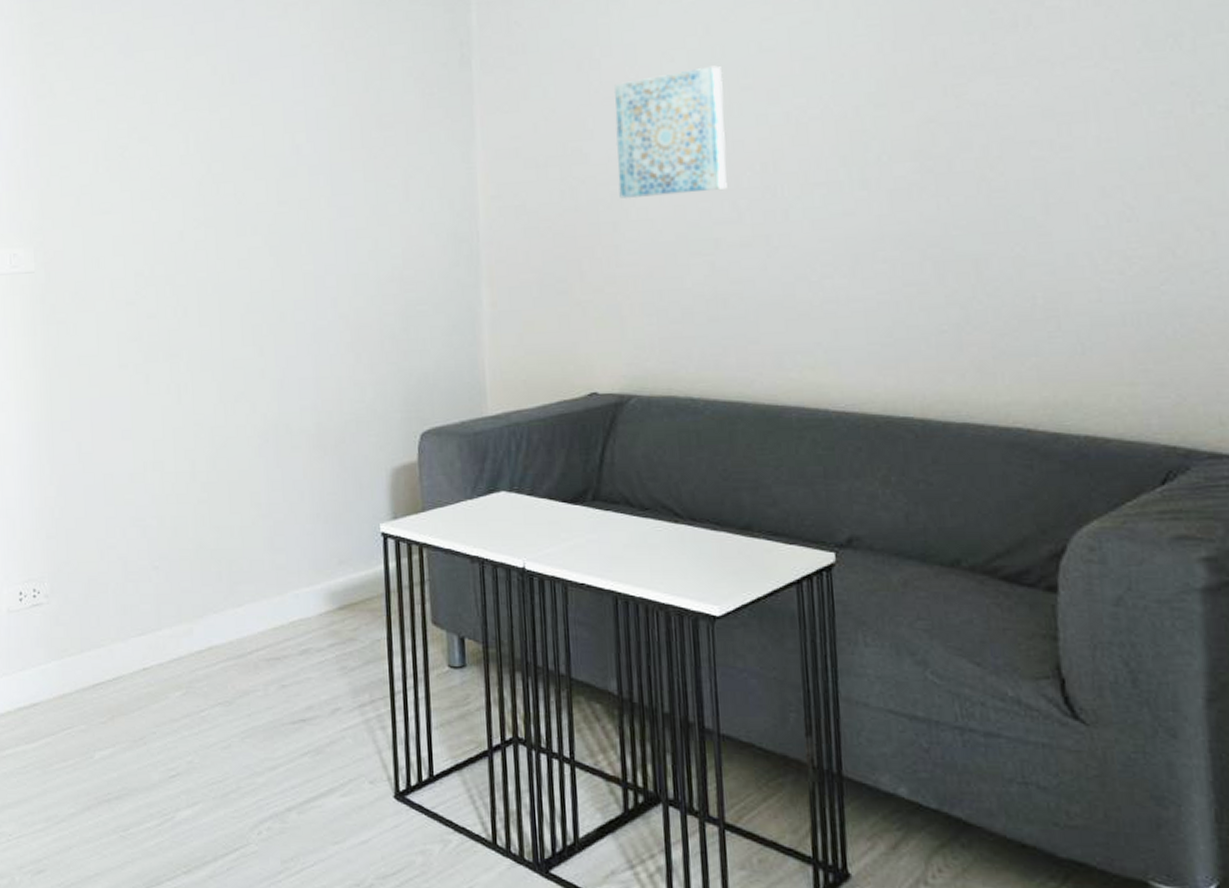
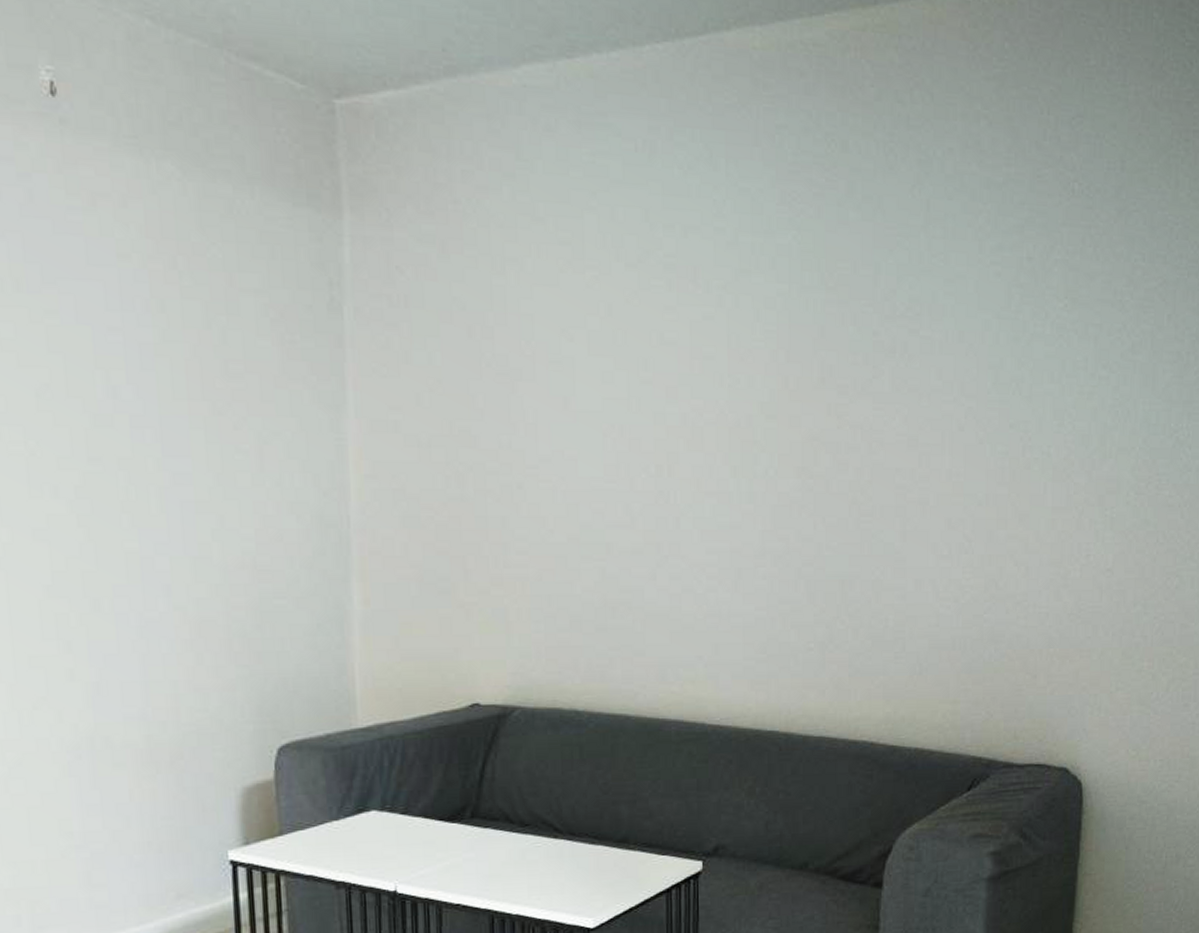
wall art: present [613,65,727,199] -> none [507,352,624,493]

